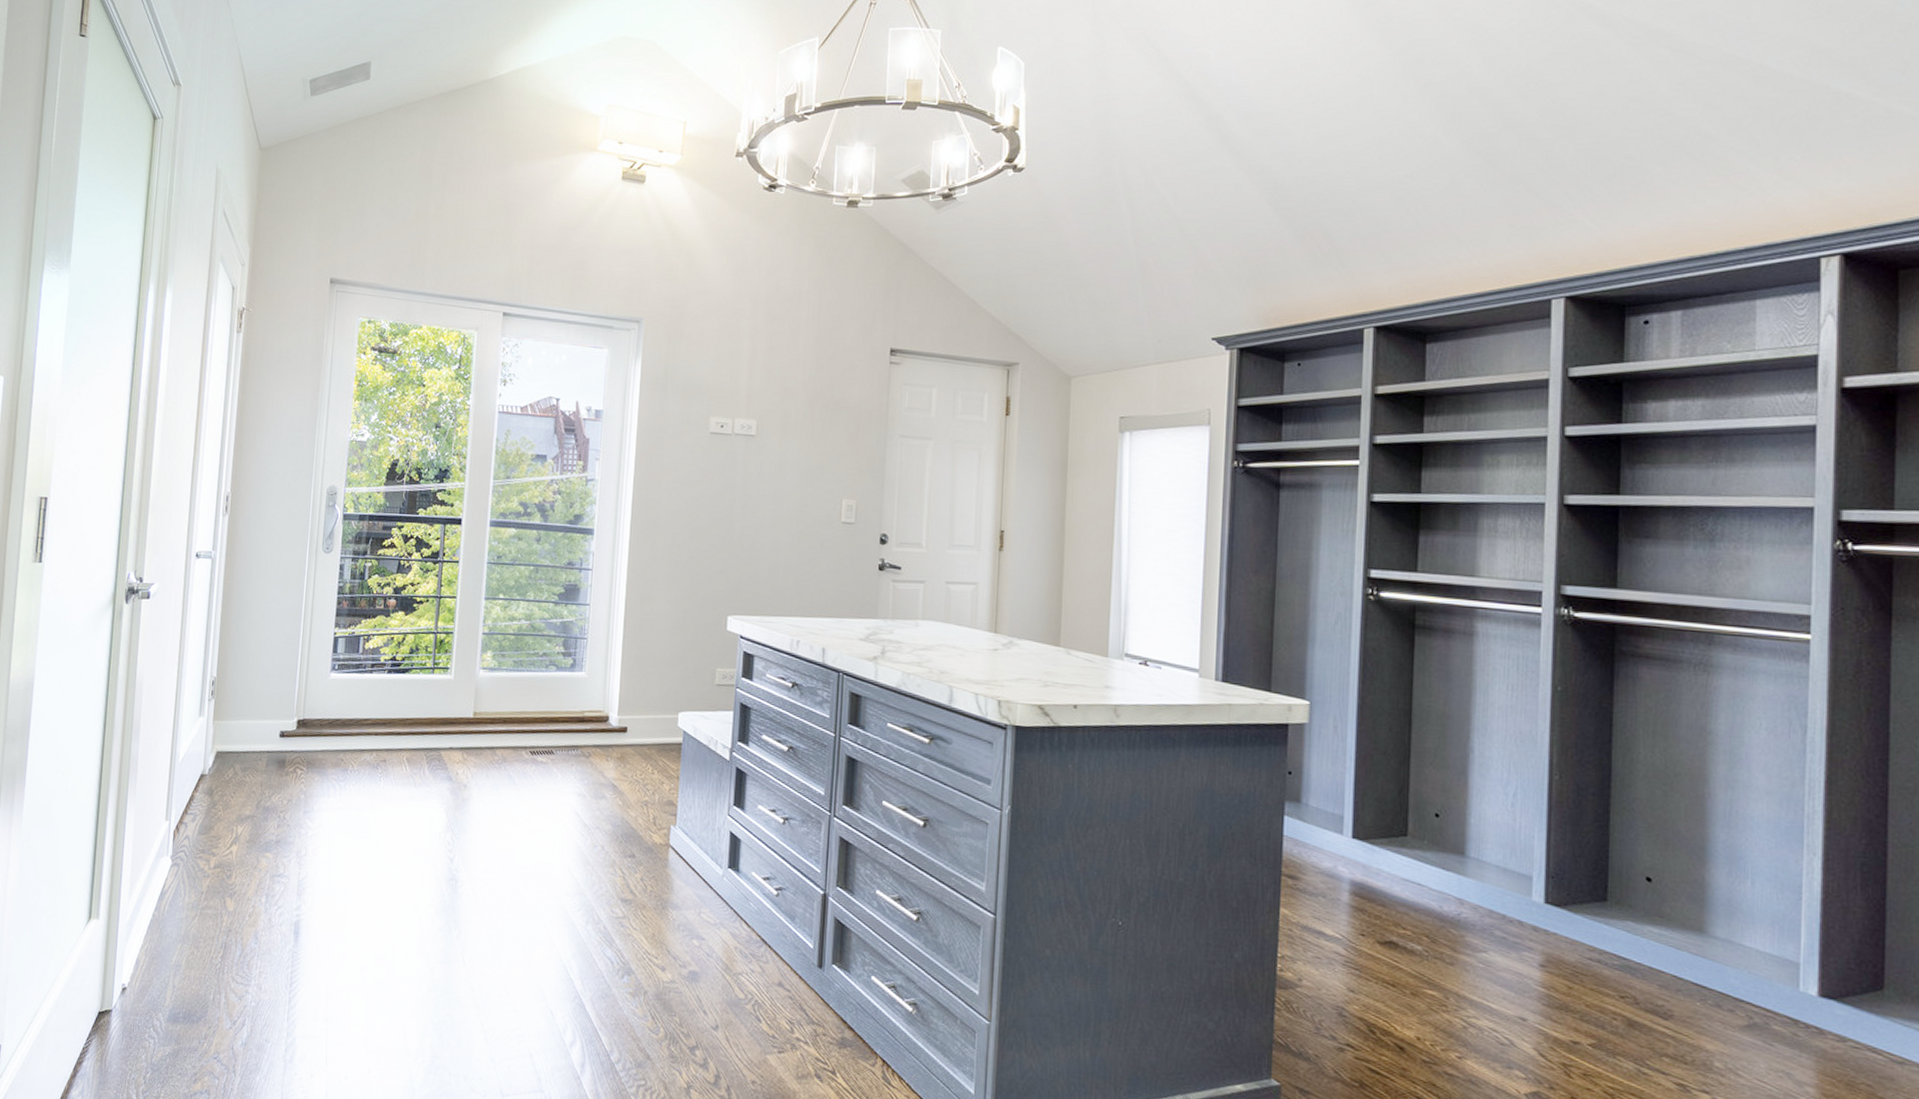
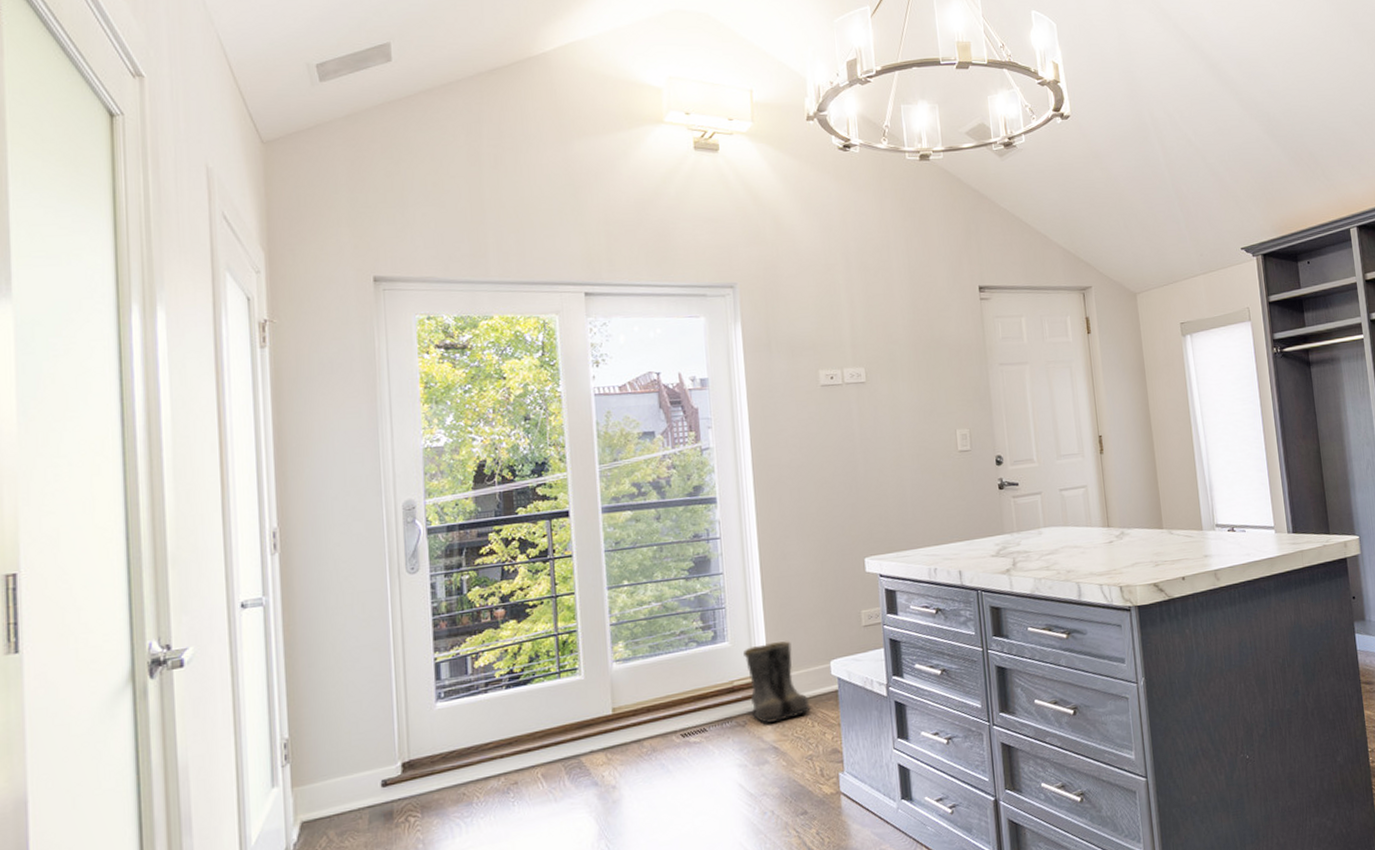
boots: none [596,682,656,761] -> present [743,641,813,723]

